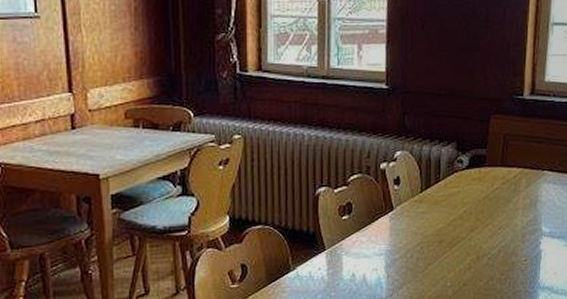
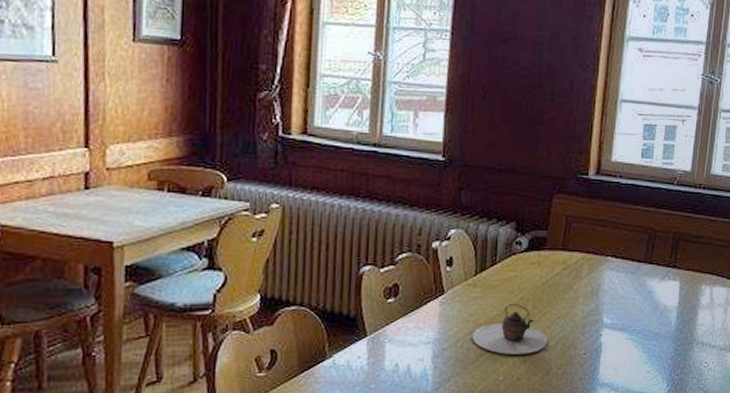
teapot: none [420,217,491,263] -> present [472,304,548,355]

